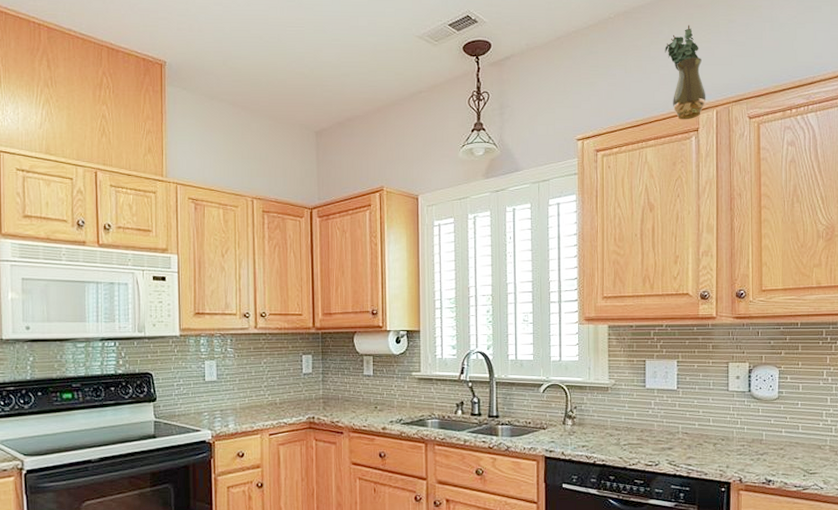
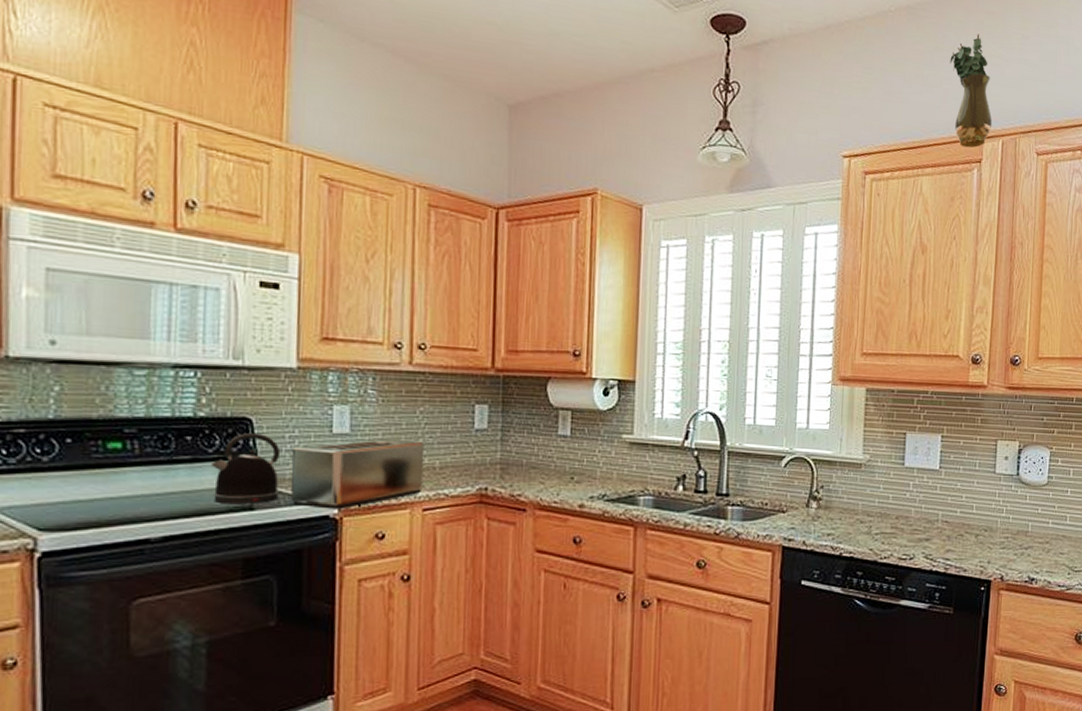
kettle: none [128,383,174,434] -> present [211,432,283,505]
toaster: none [179,384,269,436] -> present [291,439,425,510]

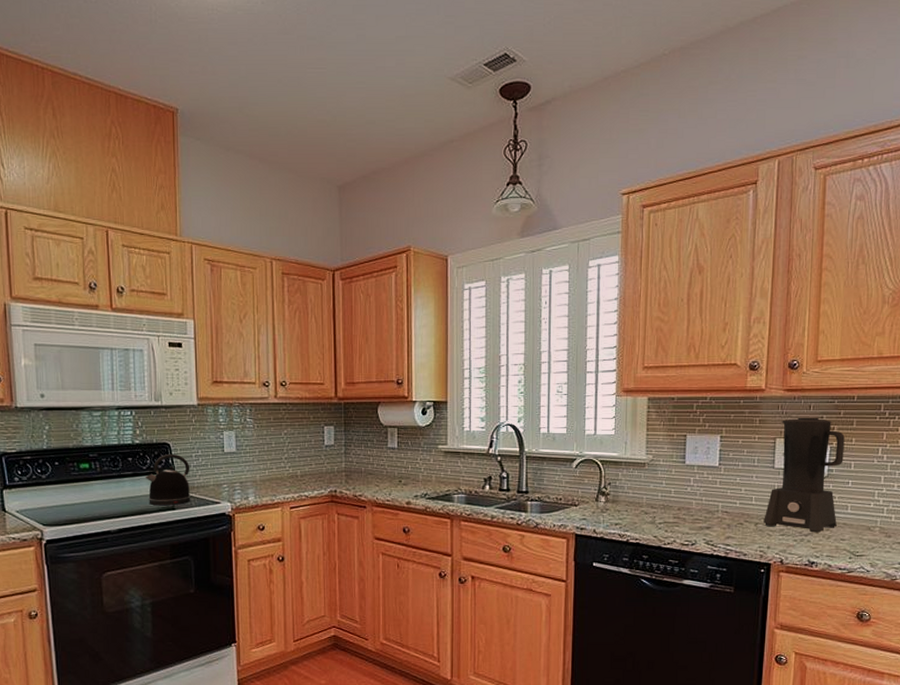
toaster: present [291,439,425,510] -> none [197,456,289,508]
vase: present [950,33,993,148] -> none [724,62,768,172]
blender: none [984,418,1064,546] -> present [763,417,845,533]

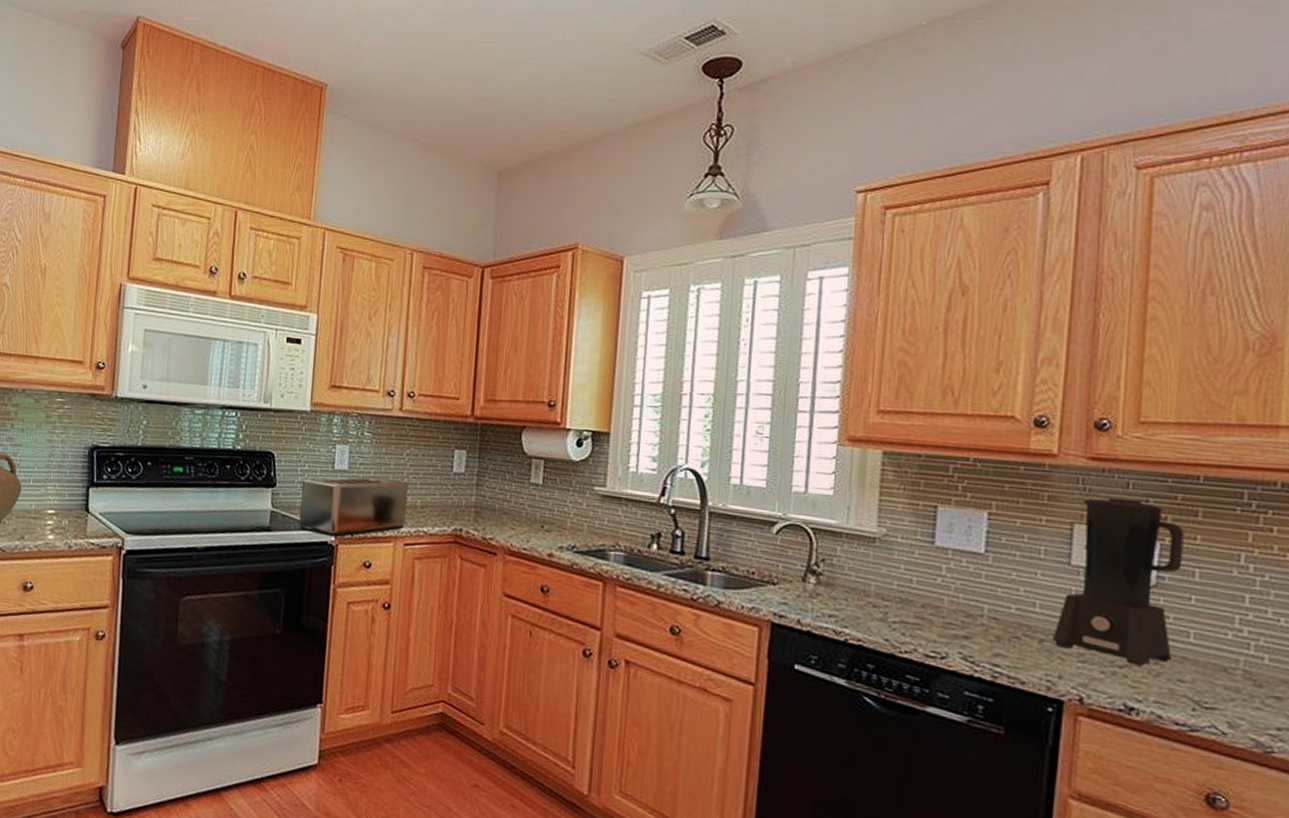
kettle: present [146,453,193,506] -> none [242,464,294,526]
toaster: none [197,456,289,508] -> present [299,477,409,538]

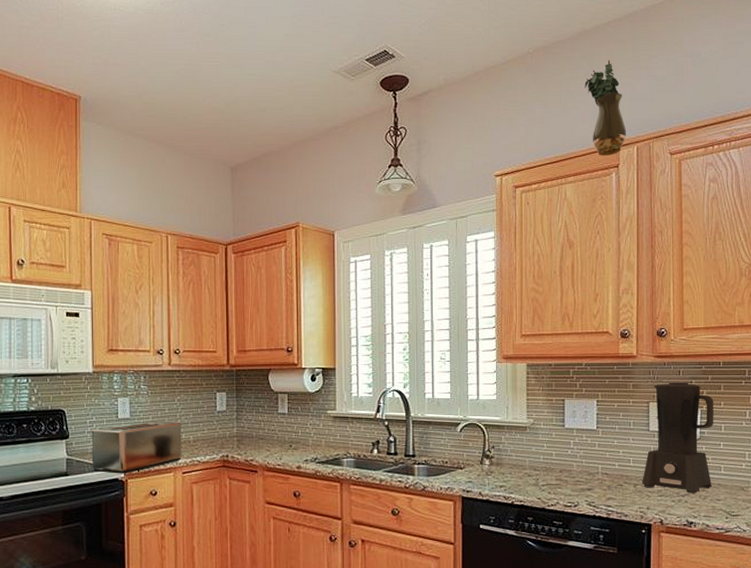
vase: none [1003,34,1067,169] -> present [585,60,627,156]

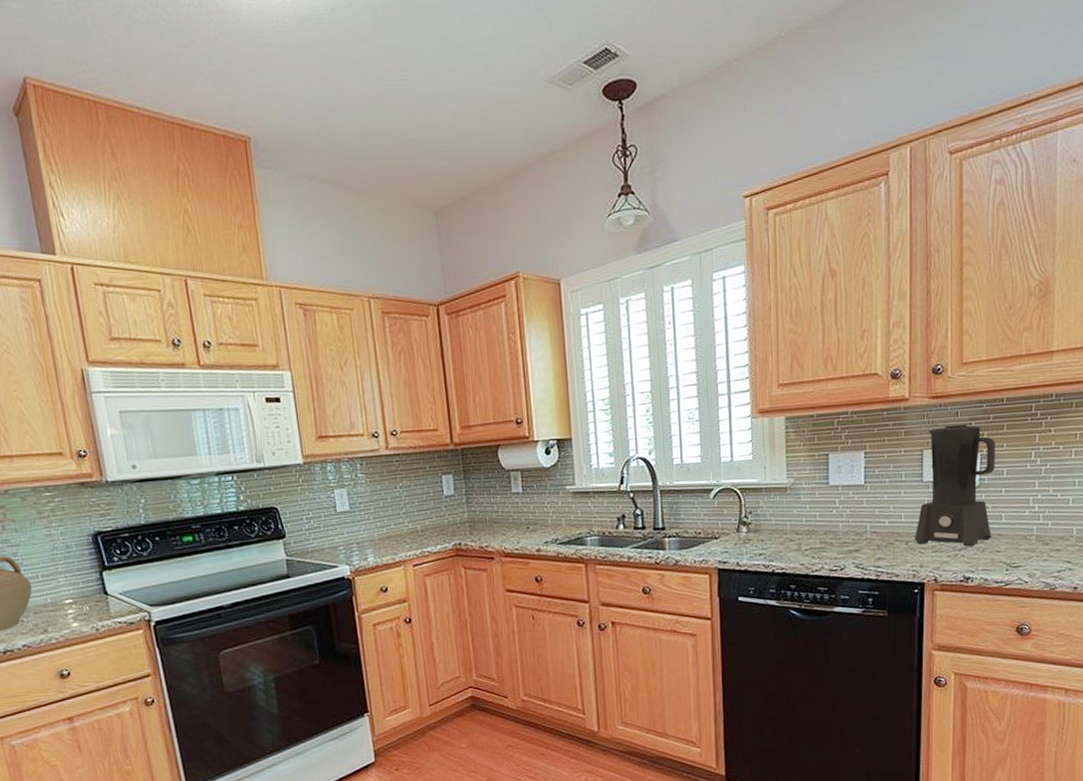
toaster: present [91,422,182,474] -> none [309,511,411,573]
vase: present [585,60,627,156] -> none [847,38,898,163]

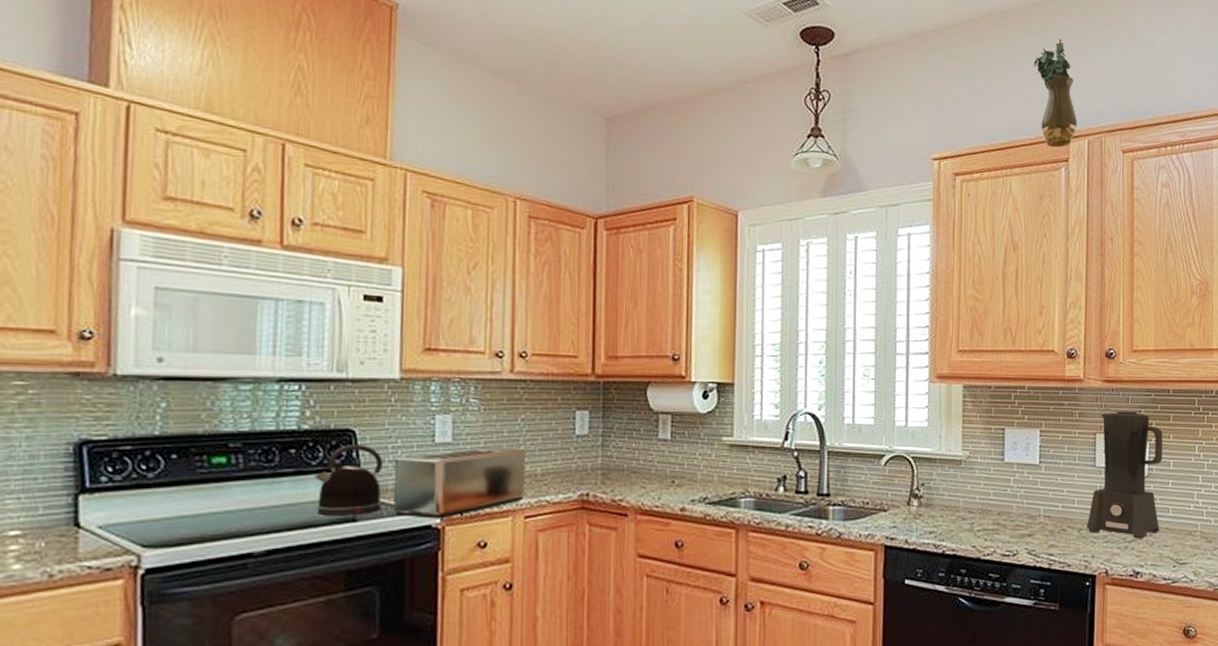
kettle: none [255,518,308,575] -> present [315,443,385,516]
toaster: none [309,511,411,573] -> present [393,448,526,519]
vase: none [847,38,898,163] -> present [1034,38,1078,148]

